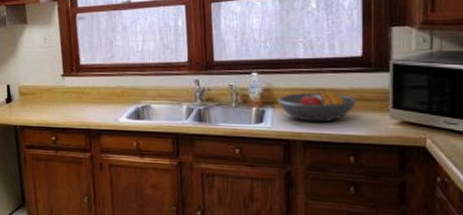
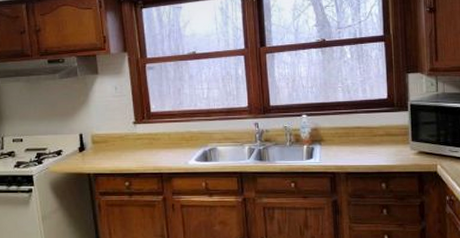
fruit bowl: present [278,90,358,122] -> none [324,128,386,156]

